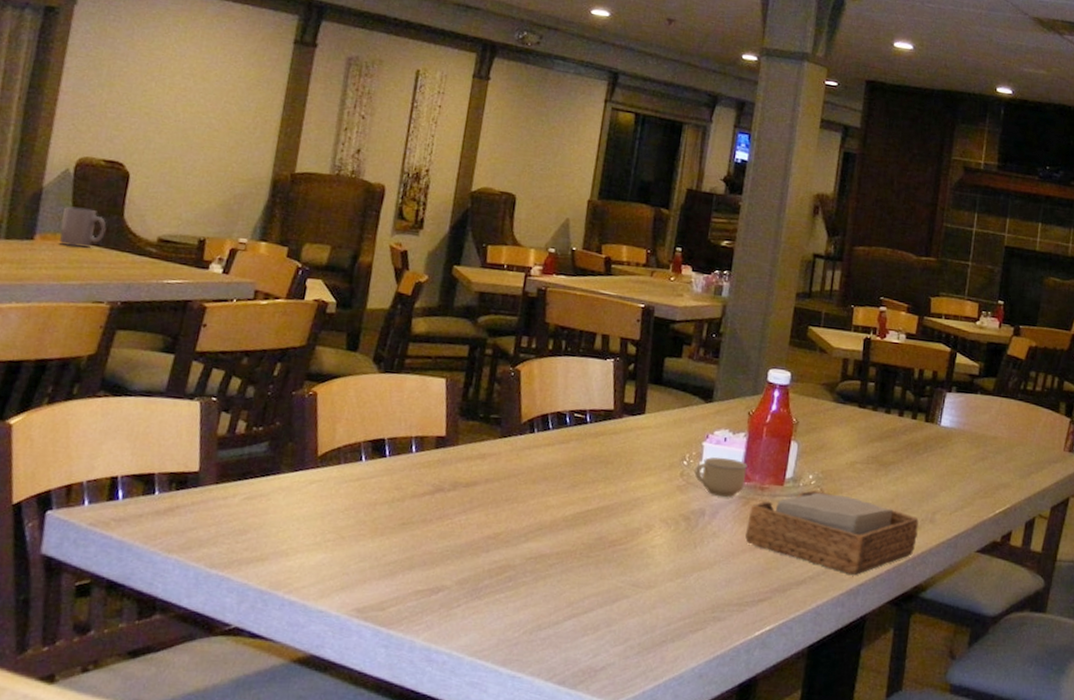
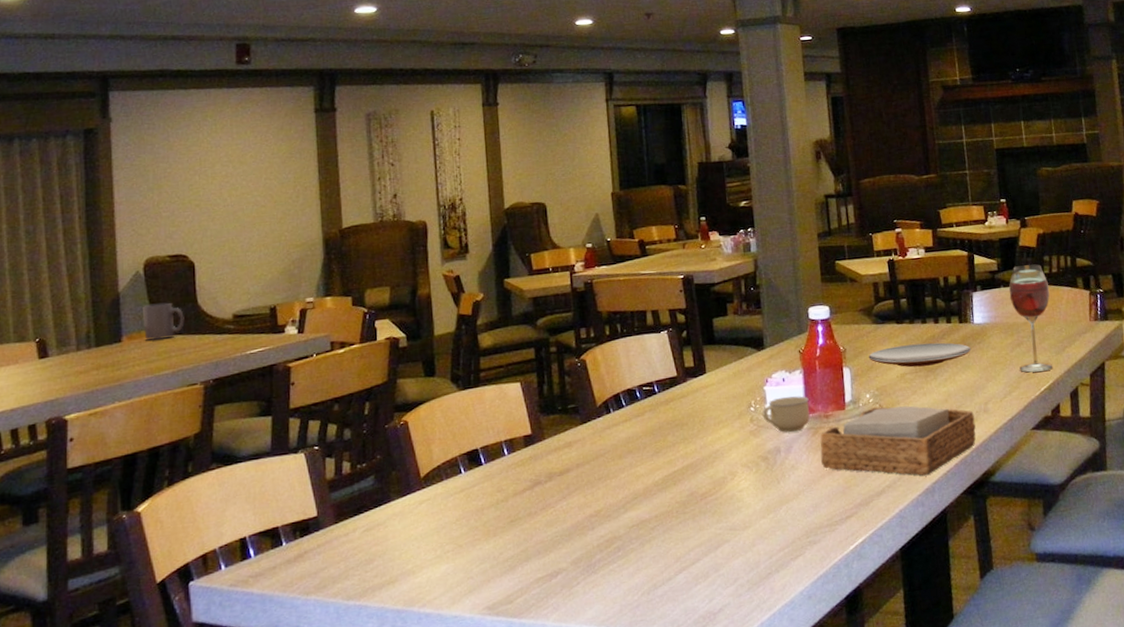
plate: none [820,430,932,460] -> present [868,342,972,368]
wineglass: none [978,375,1029,493] -> present [1009,264,1054,373]

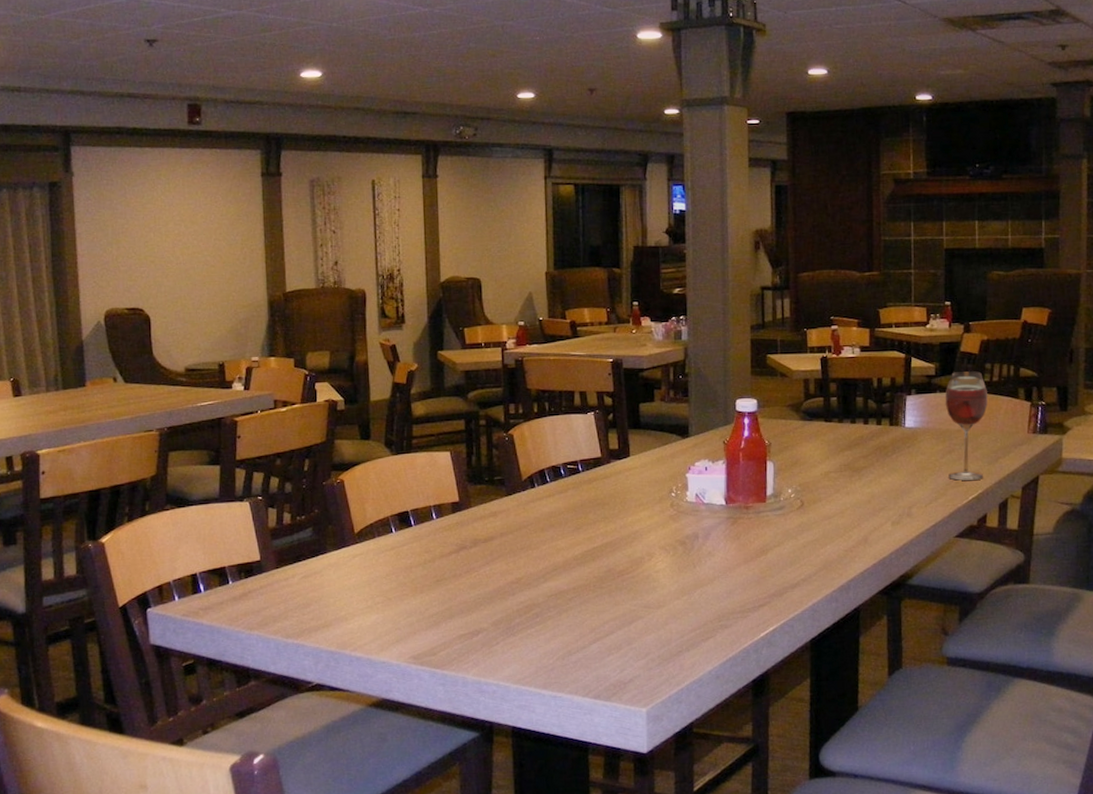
cup: present [143,302,185,341] -> none [104,352,142,388]
cup: present [762,396,810,432] -> none [683,485,731,520]
napkin holder: present [820,406,976,476] -> none [738,502,897,573]
plate: present [868,342,972,368] -> none [793,443,900,466]

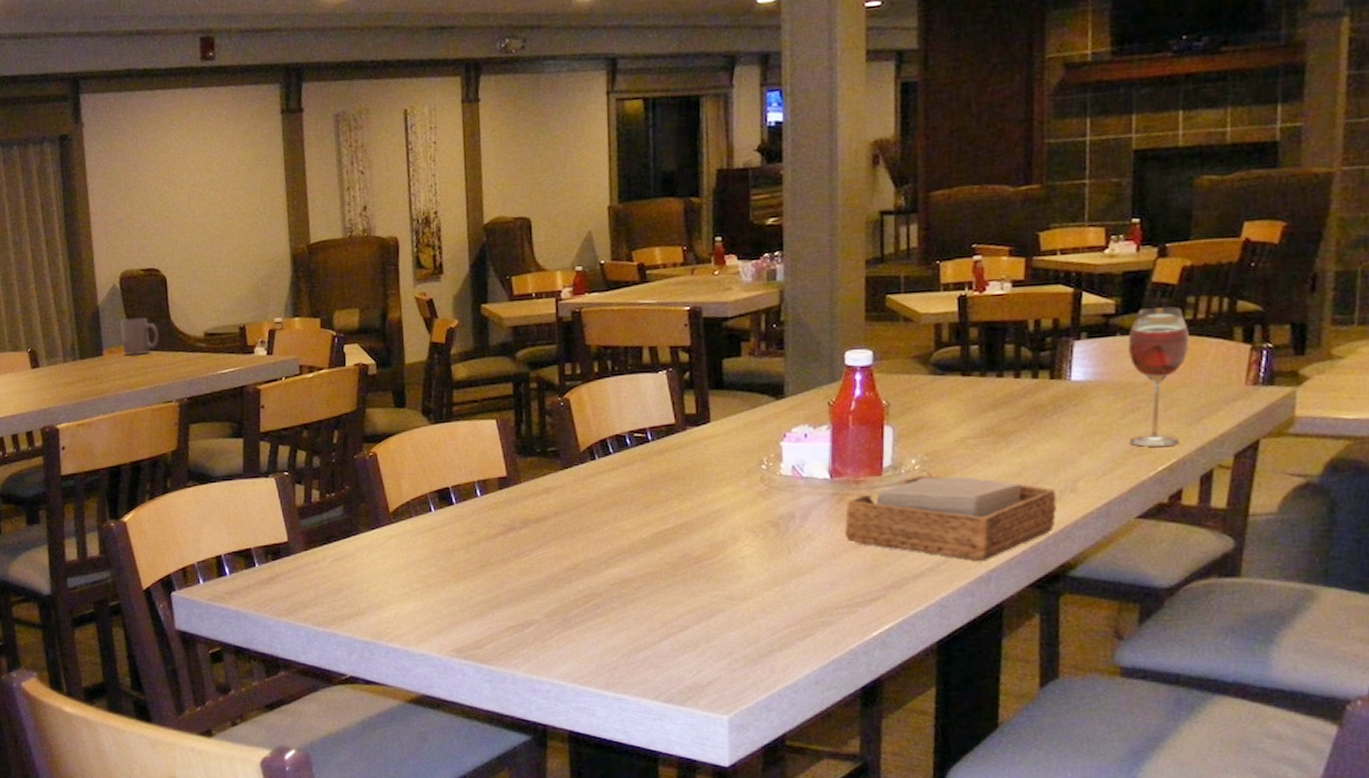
cup: none [104,352,142,388] -> present [120,317,159,356]
napkin holder: none [738,502,897,573] -> present [845,475,1056,561]

